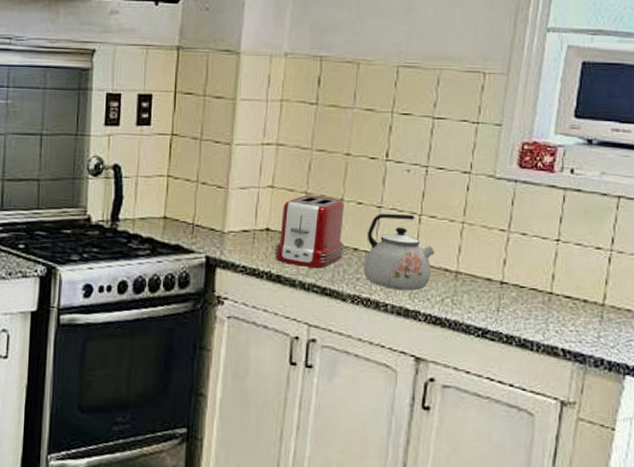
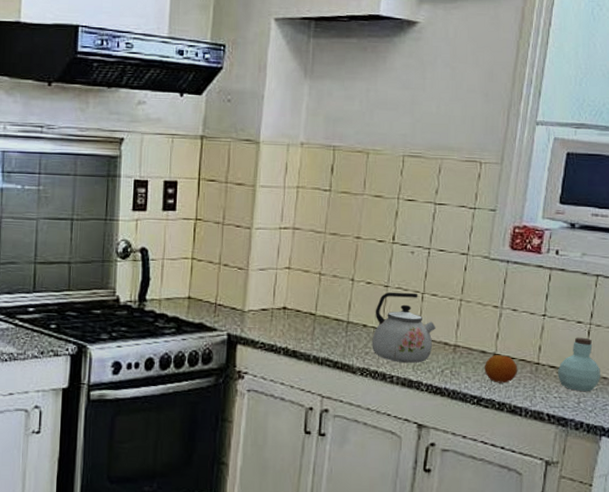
toaster: present [274,195,344,268] -> none [291,275,355,344]
fruit: none [489,283,528,314] -> present [484,355,518,383]
jar: none [573,265,623,325] -> present [557,337,600,391]

